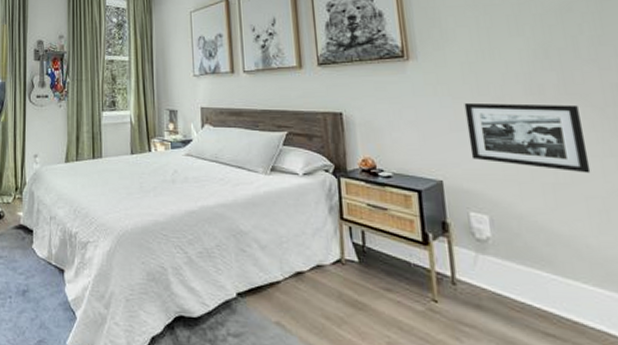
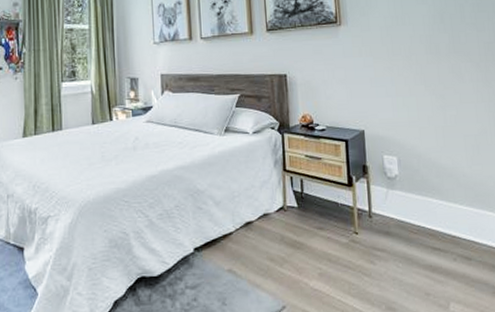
picture frame: present [464,102,591,173] -> none [382,61,469,117]

